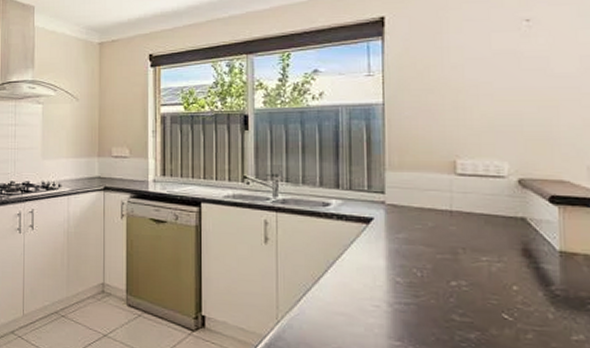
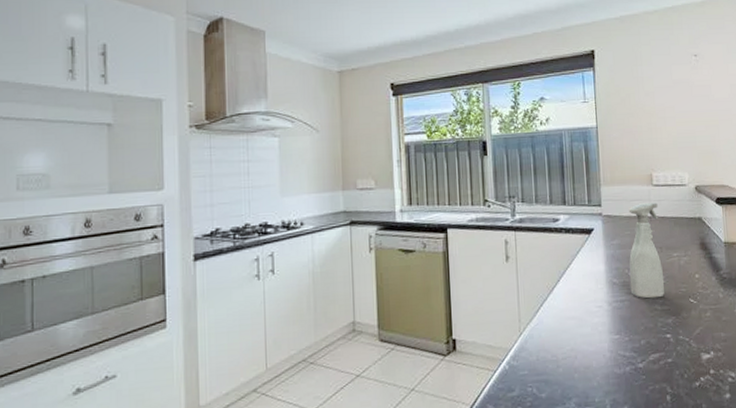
spray bottle: none [418,194,467,307] -> present [628,202,665,299]

